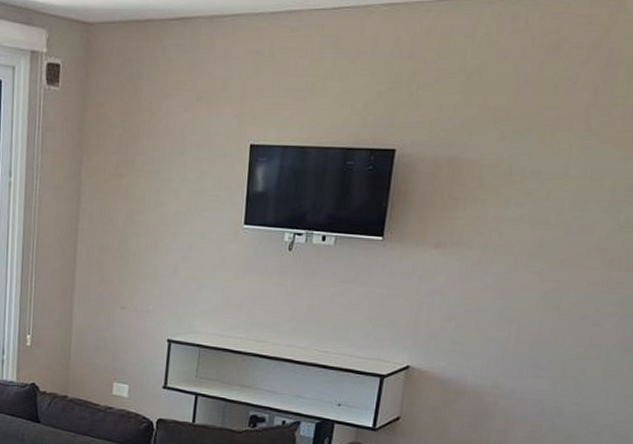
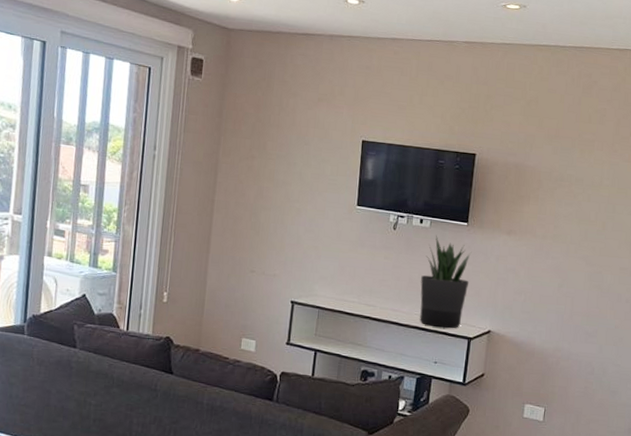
planter: none [320,253,388,365] -> present [420,234,472,328]

